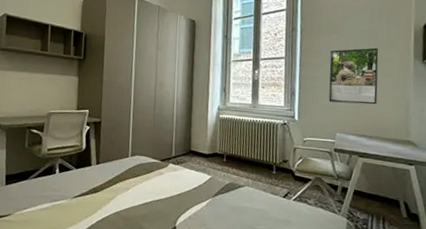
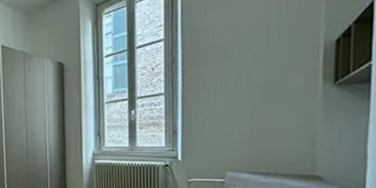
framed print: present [328,47,379,105] -> none [216,72,277,138]

